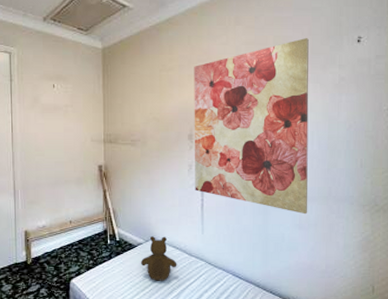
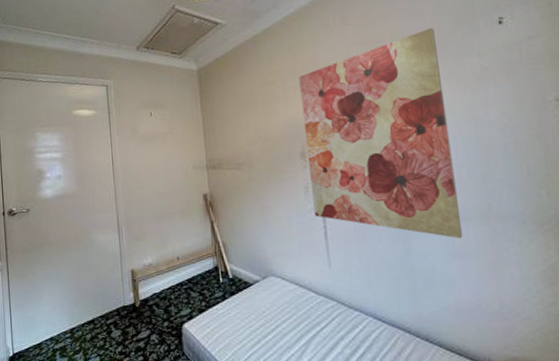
teddy bear: present [140,236,177,281] -> none [258,272,303,326]

